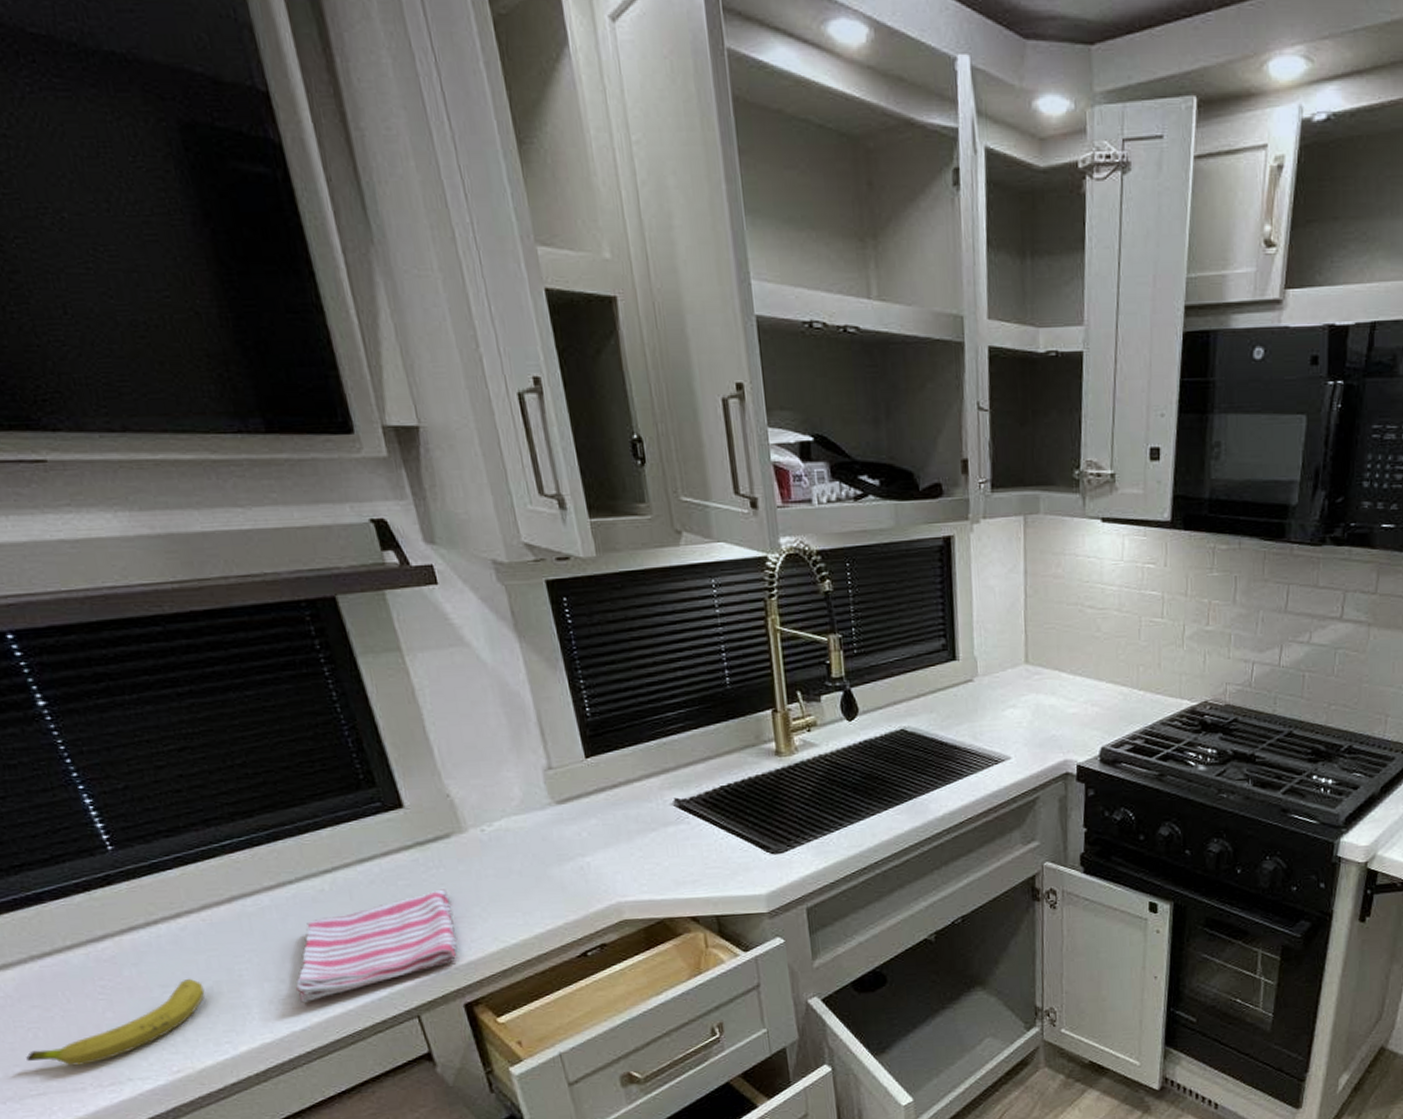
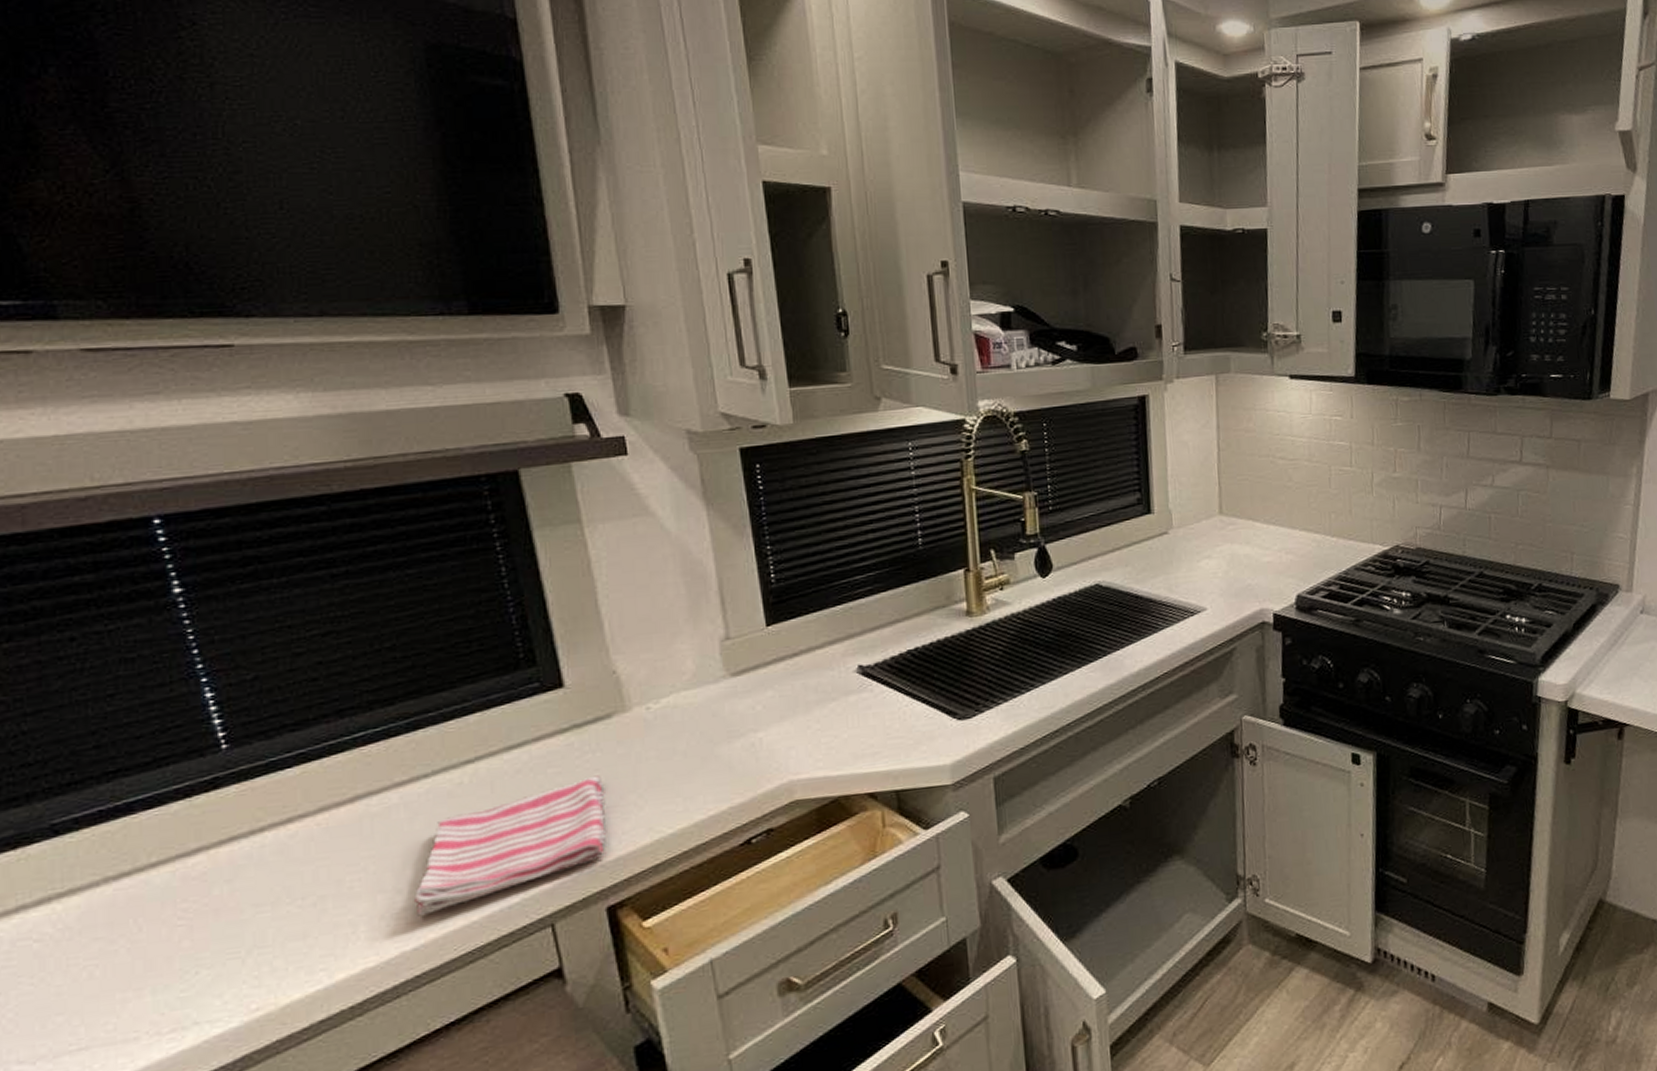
fruit: present [26,978,205,1066] -> none [73,894,306,1011]

